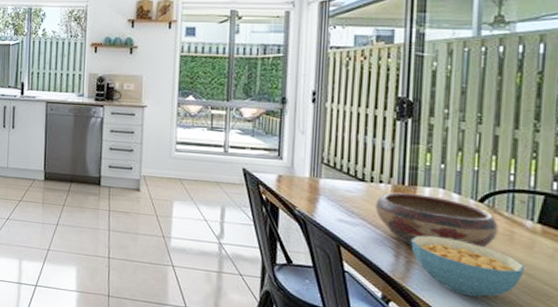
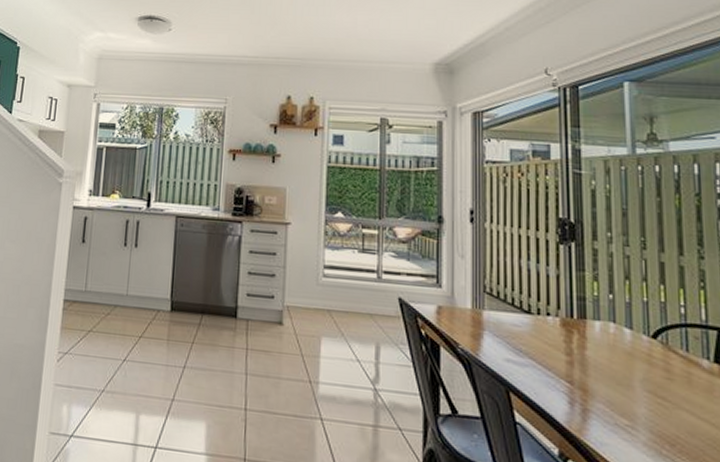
decorative bowl: present [376,192,499,248] -> none [545,326,675,392]
cereal bowl: present [411,235,525,297] -> none [585,378,707,453]

